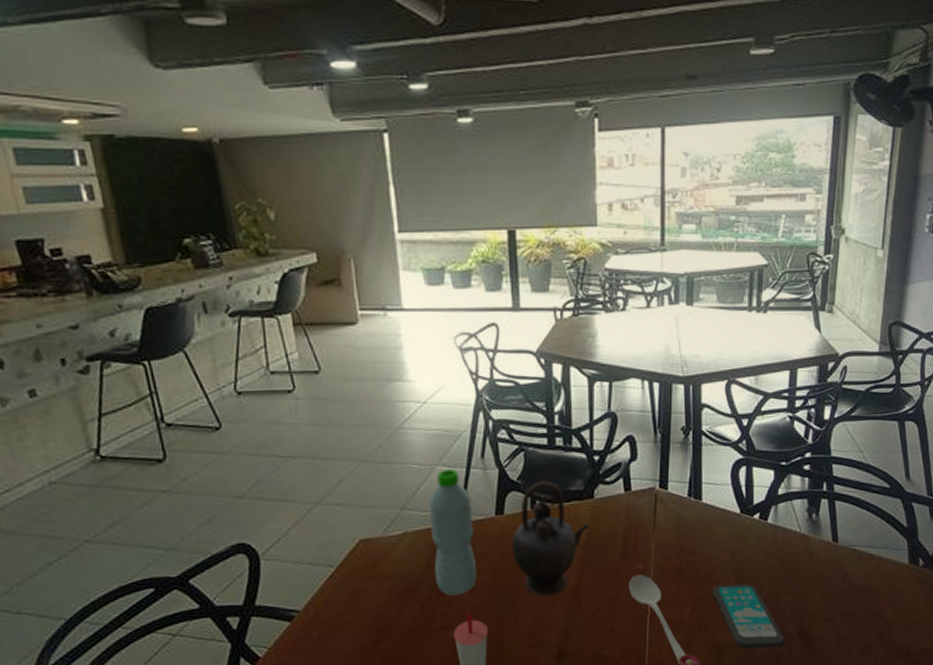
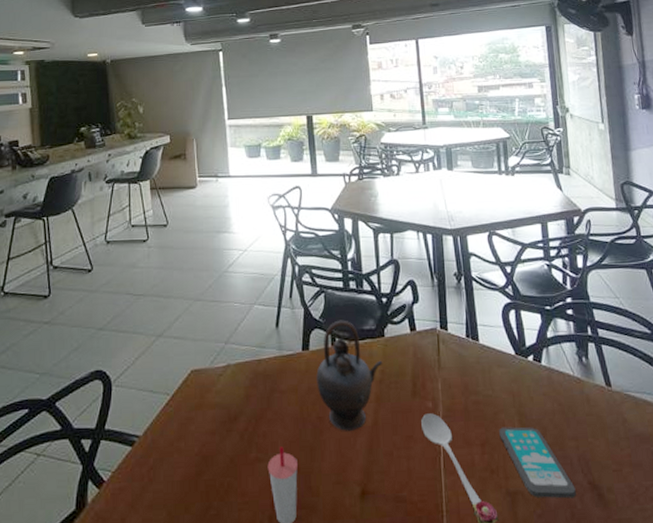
water bottle: present [429,469,476,596] -> none [248,308,287,427]

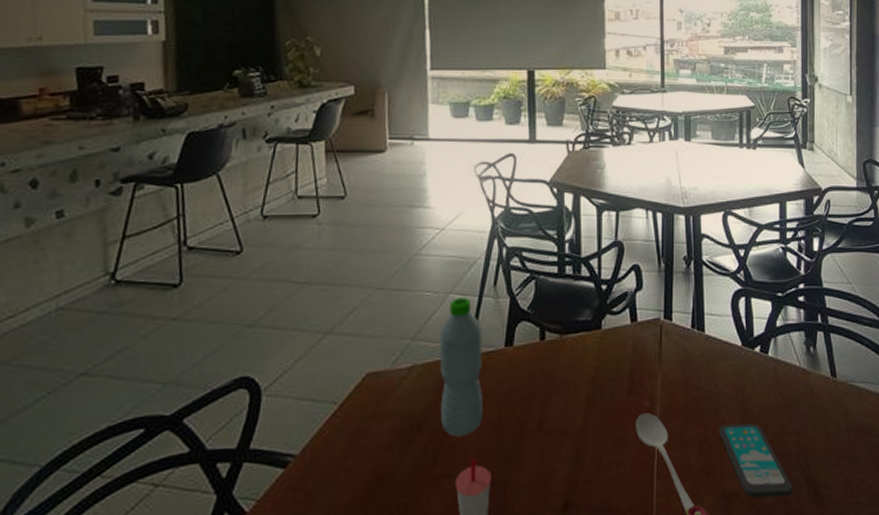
water bottle: none [248,308,287,427] -> present [439,297,483,437]
teapot: present [316,320,383,431] -> none [520,310,598,437]

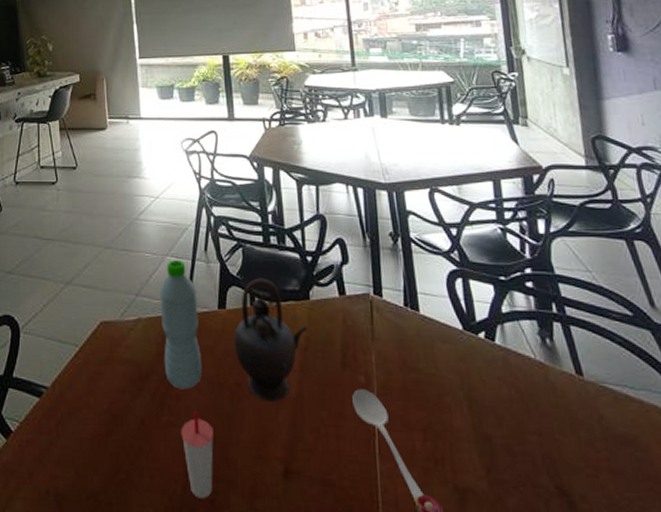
teapot: none [520,310,598,437] -> present [234,278,308,401]
smartphone: present [719,423,792,498] -> none [444,412,540,504]

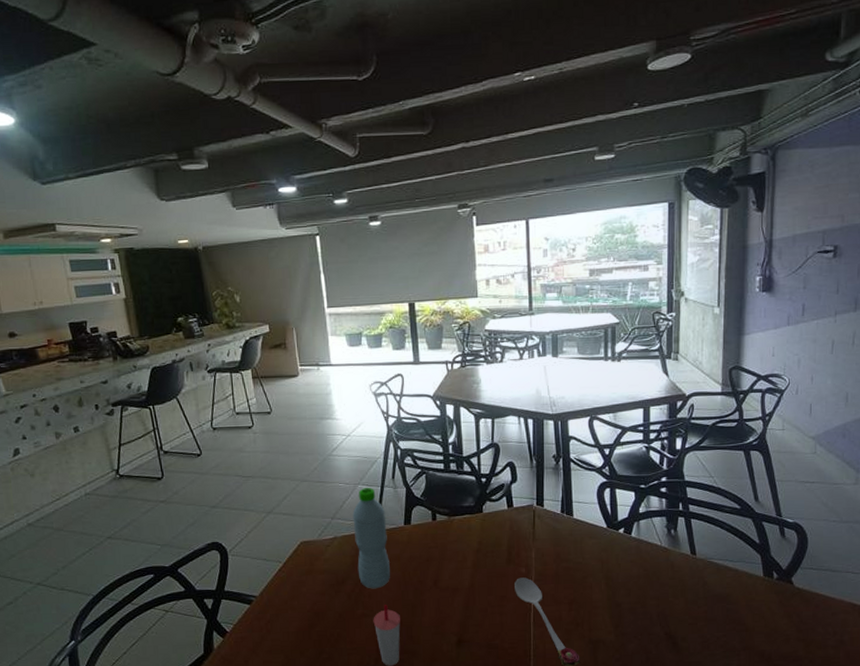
teapot: present [234,278,308,401] -> none [417,498,481,592]

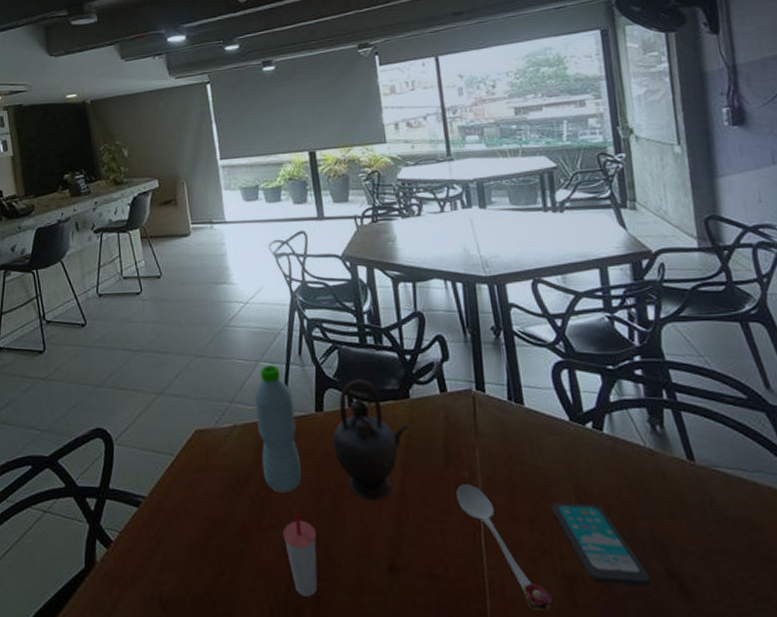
teapot: none [417,498,481,592] -> present [332,379,409,500]
smartphone: none [586,588,653,646] -> present [551,502,650,587]

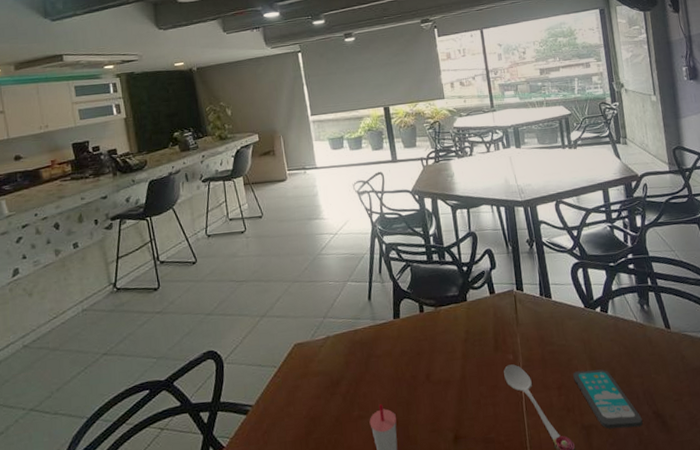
water bottle: present [254,365,301,493] -> none [343,284,384,389]
teapot: present [332,379,409,500] -> none [407,289,467,386]

